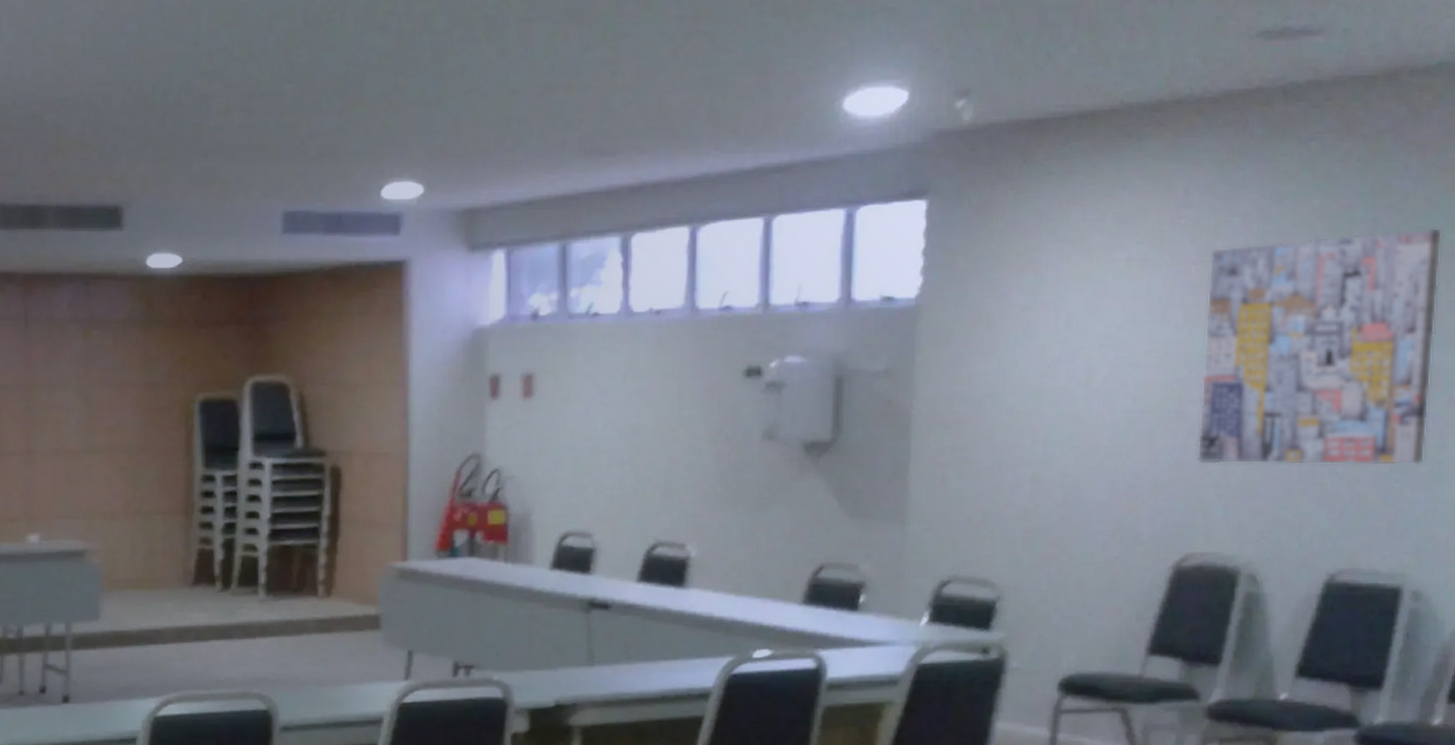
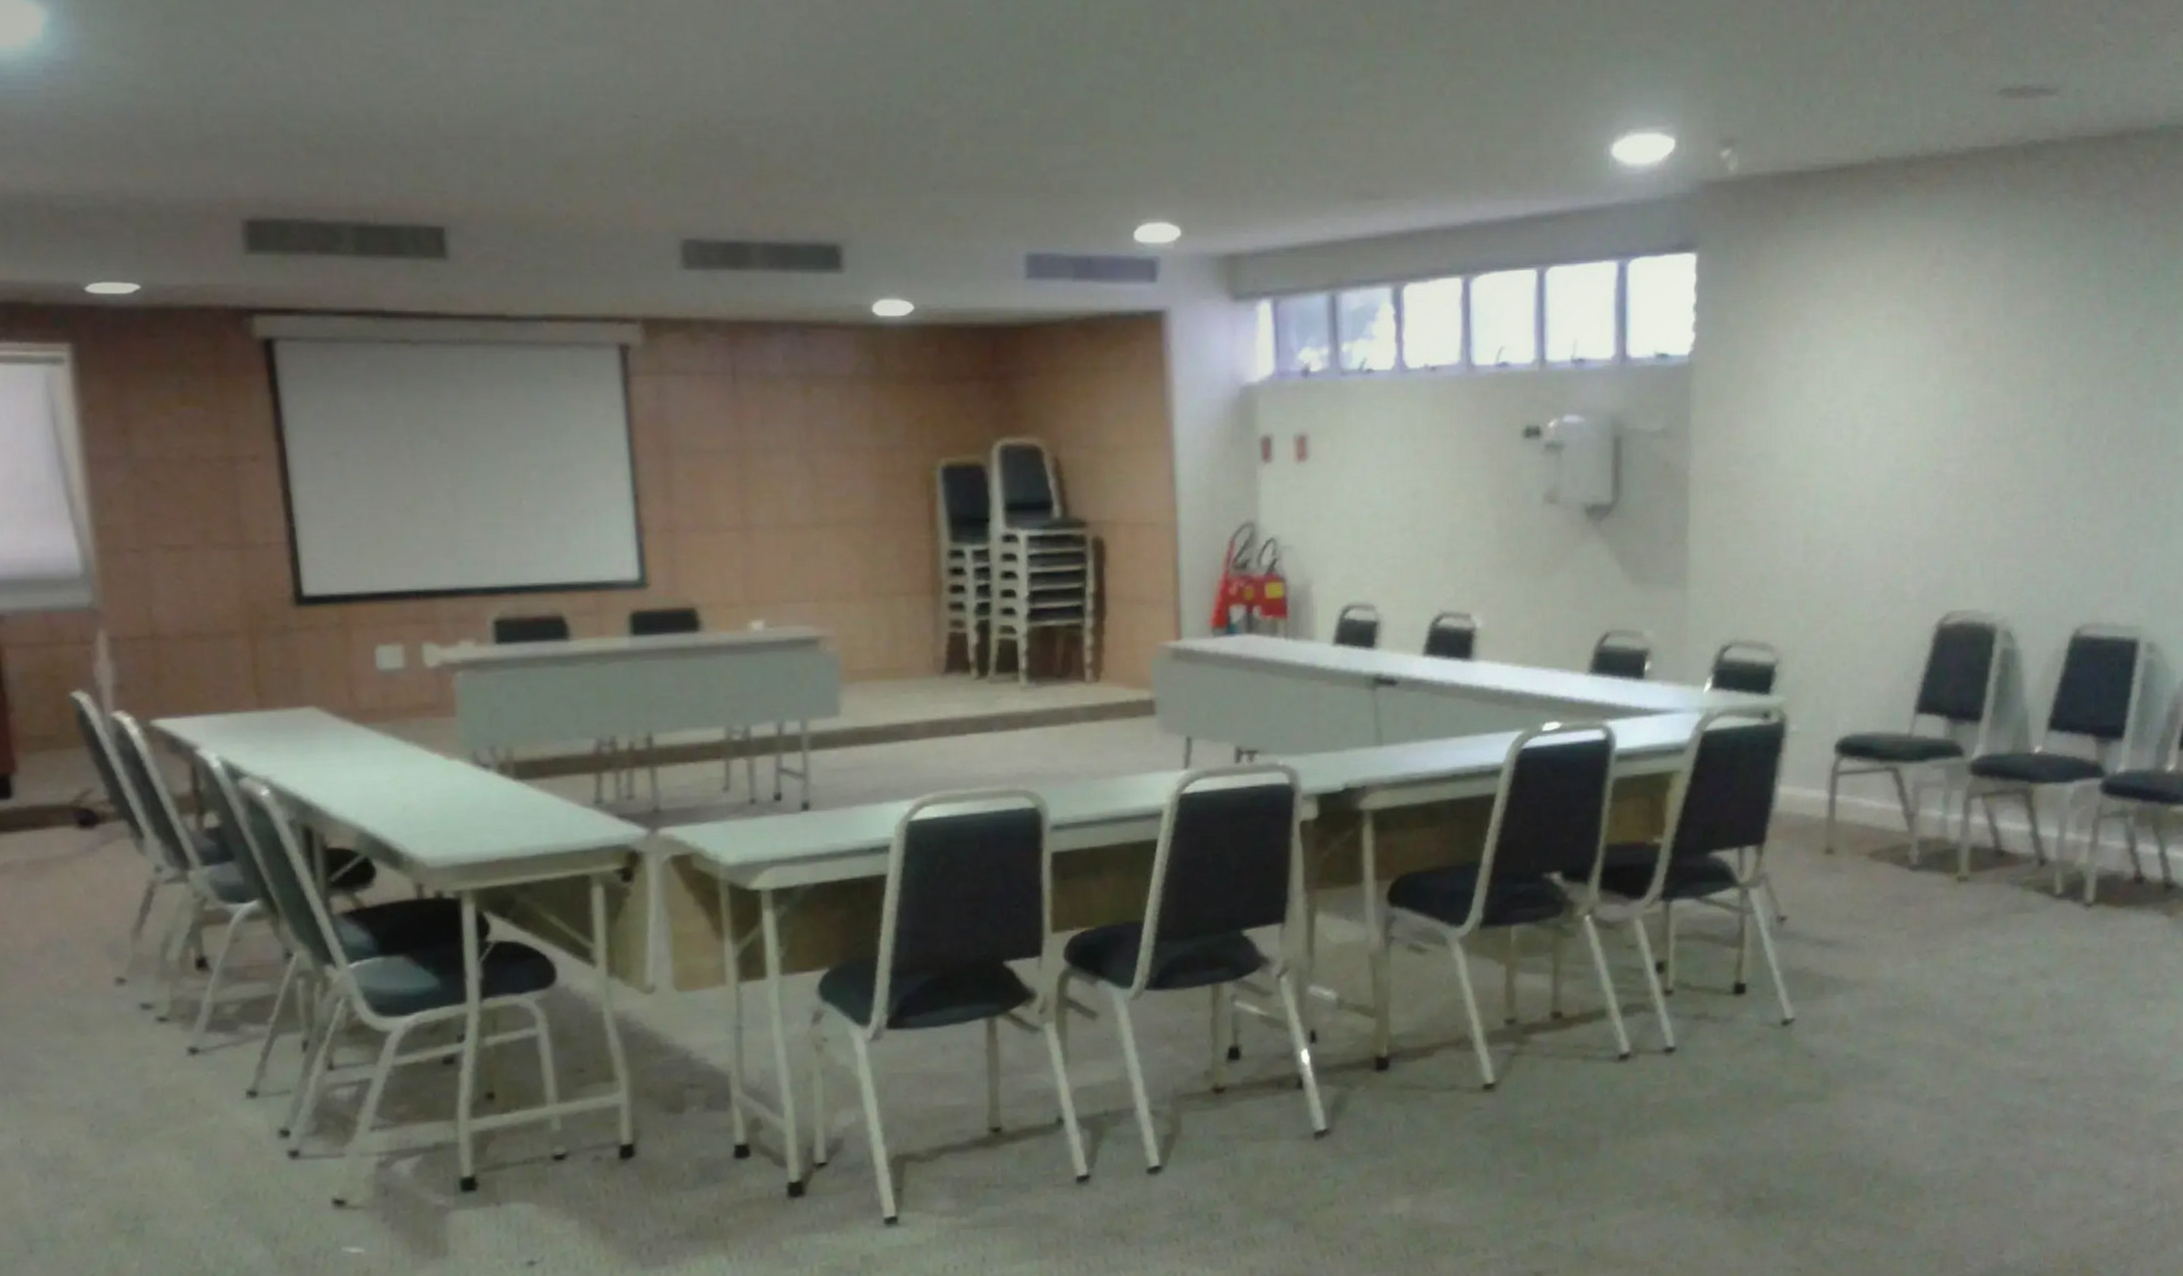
wall art: present [1197,227,1443,466] -> none [1955,288,2167,523]

